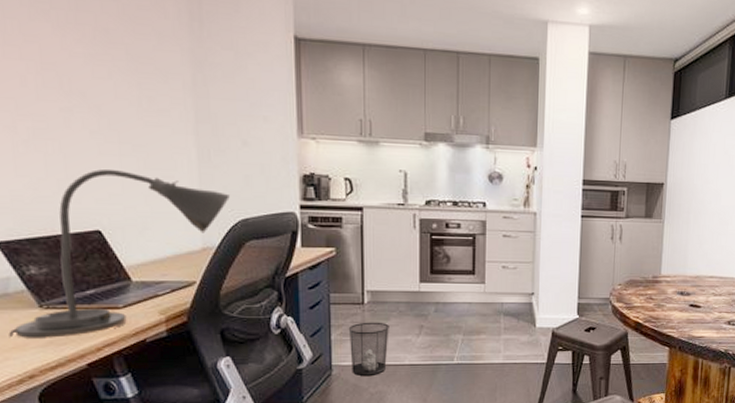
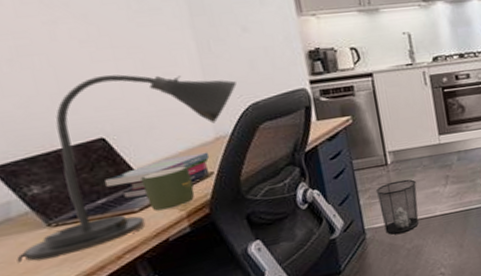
books: none [96,260,195,295] -> present [105,152,210,200]
mug: none [128,270,176,312] -> present [140,165,195,212]

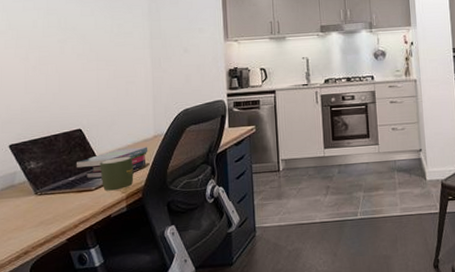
desk lamp: present [16,74,237,263] -> none [12,81,174,221]
waste bin: present [375,179,419,235] -> none [268,186,302,235]

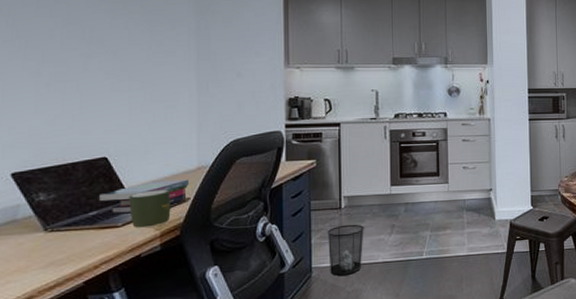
waste bin: none [268,186,302,235] -> present [327,224,364,276]

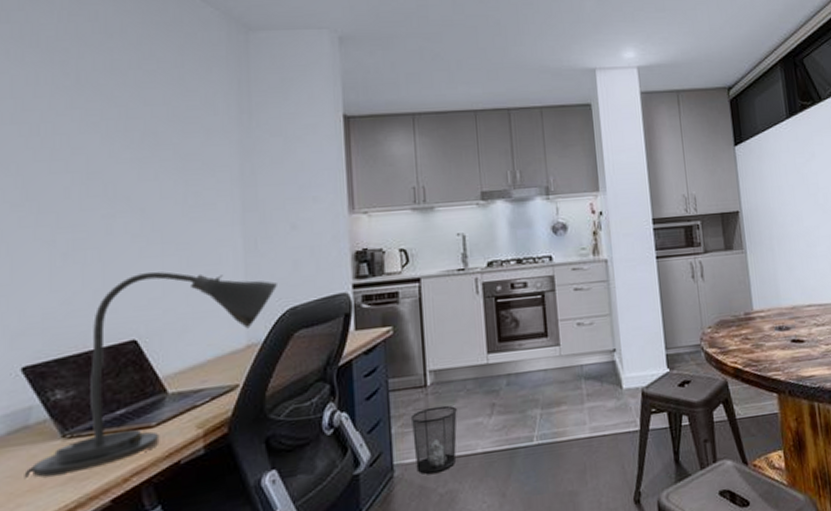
desk lamp: none [13,103,224,261] -> present [24,271,277,478]
books: present [100,179,190,215] -> none [128,361,238,412]
mug: present [129,189,171,229] -> none [164,375,216,429]

